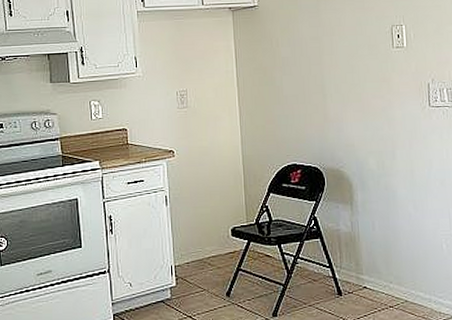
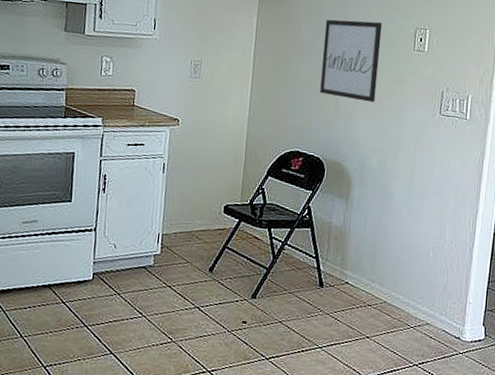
wall art: none [302,25,363,105] -> present [320,19,383,103]

